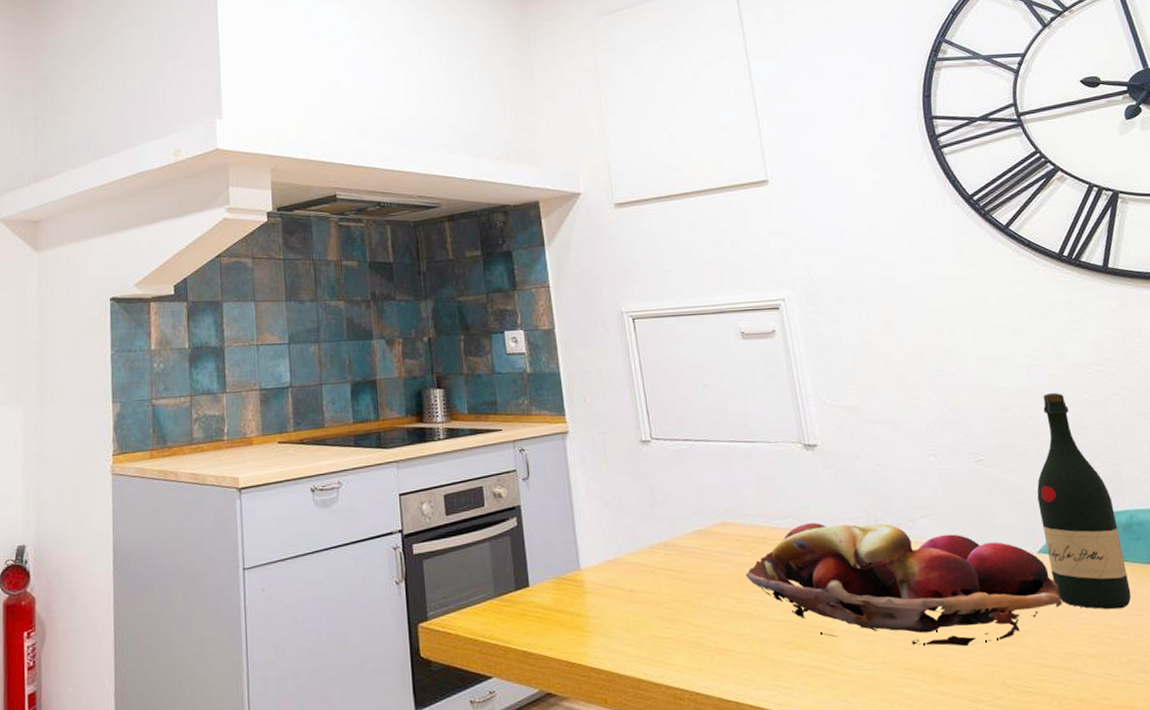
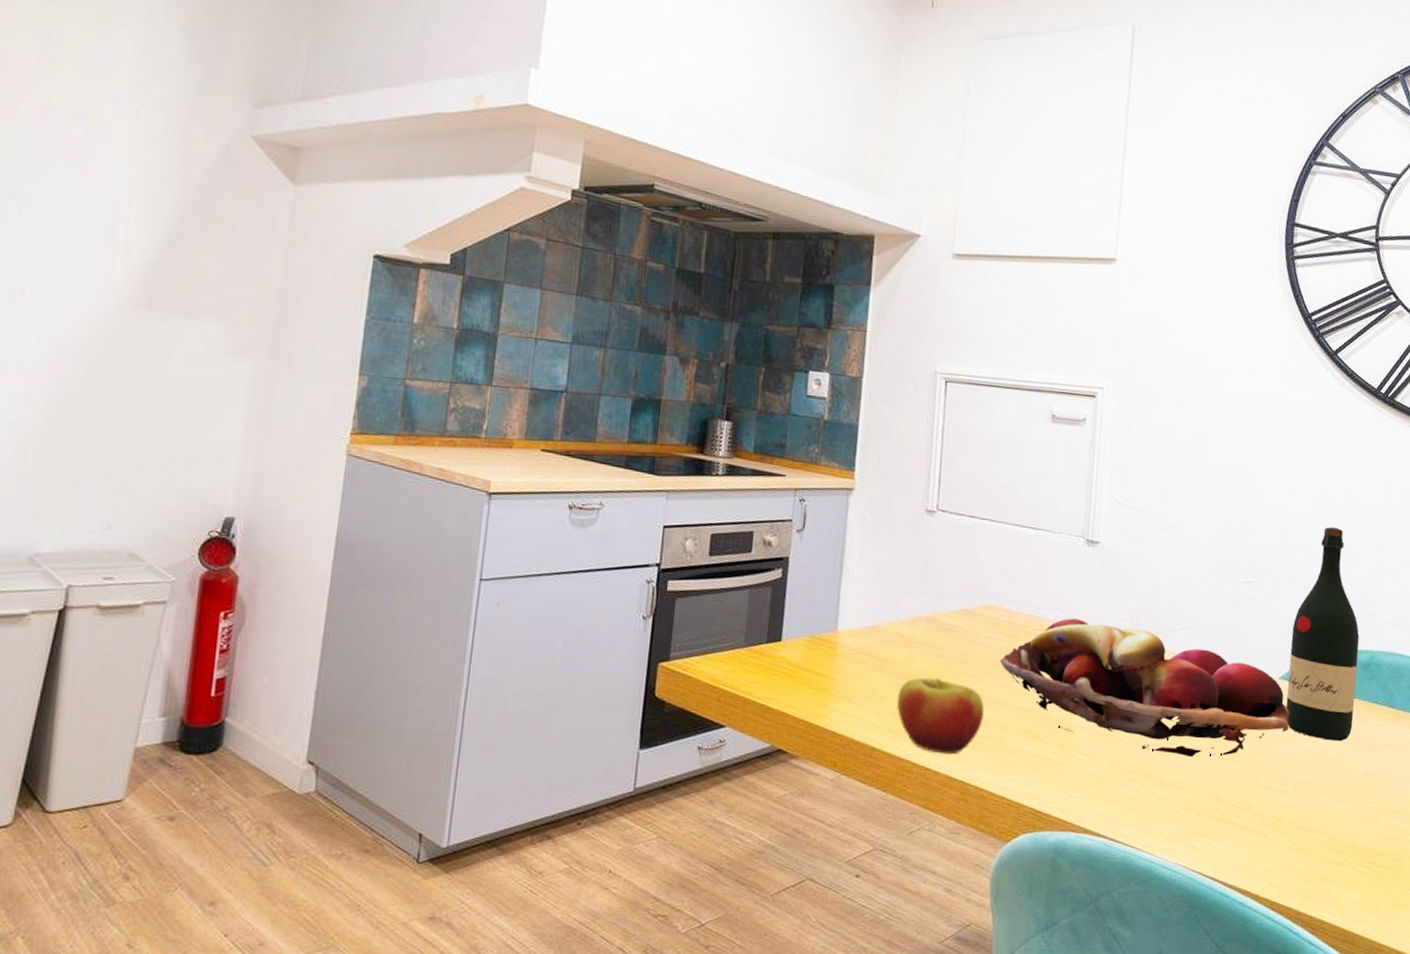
apple: none [652,601,743,677] -> present [896,677,985,755]

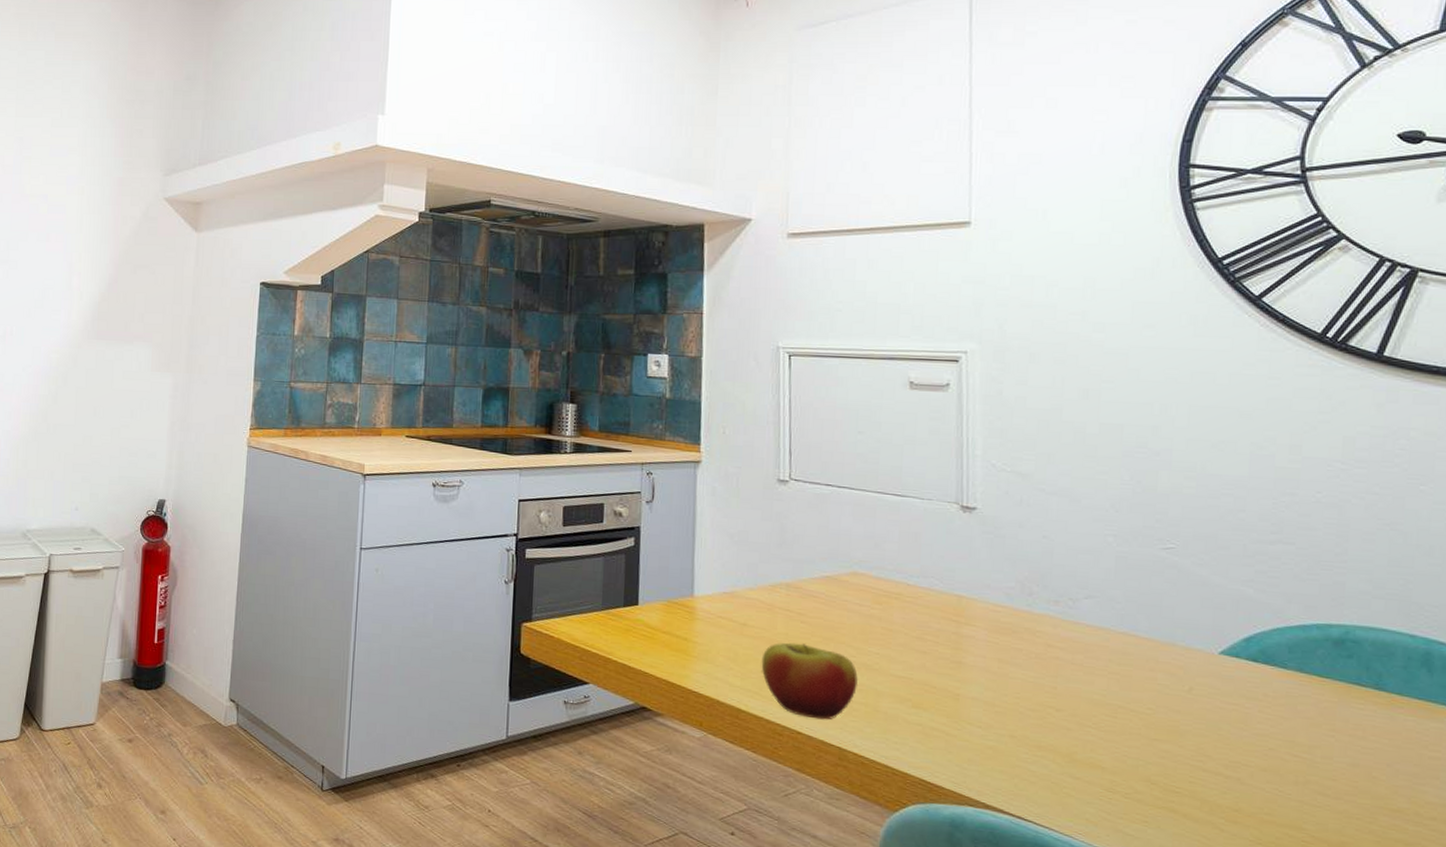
fruit basket: present [999,618,1290,757] -> none [871,585,1238,735]
wine bottle: present [1286,527,1360,742] -> none [1231,487,1327,727]

